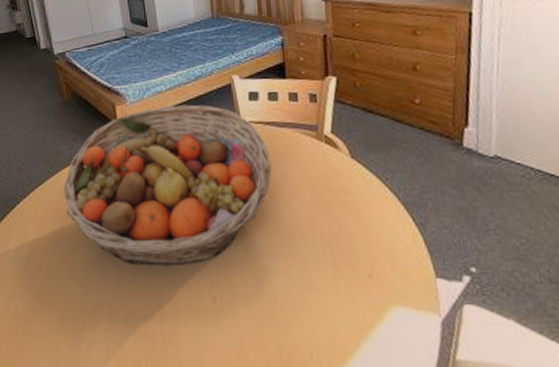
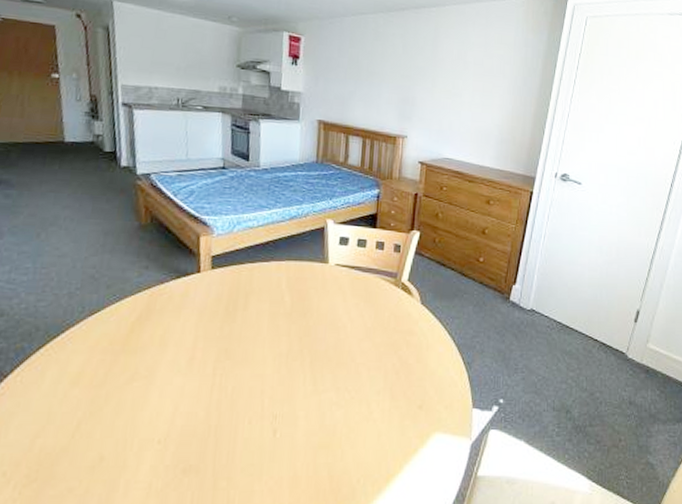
fruit basket: present [63,104,272,266] -> none [123,242,351,400]

